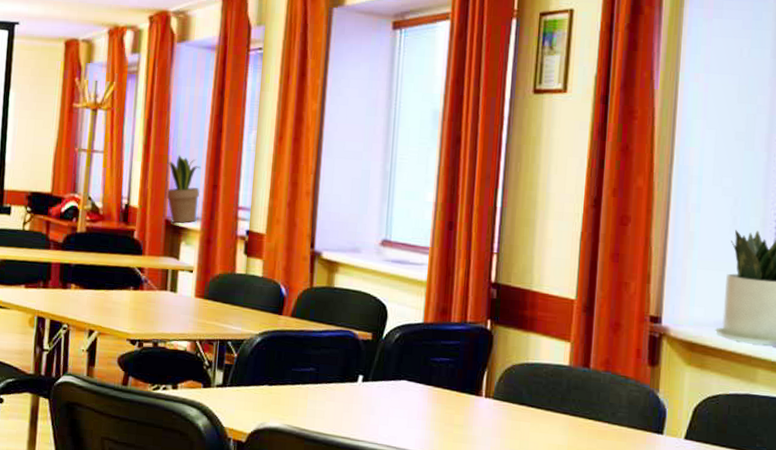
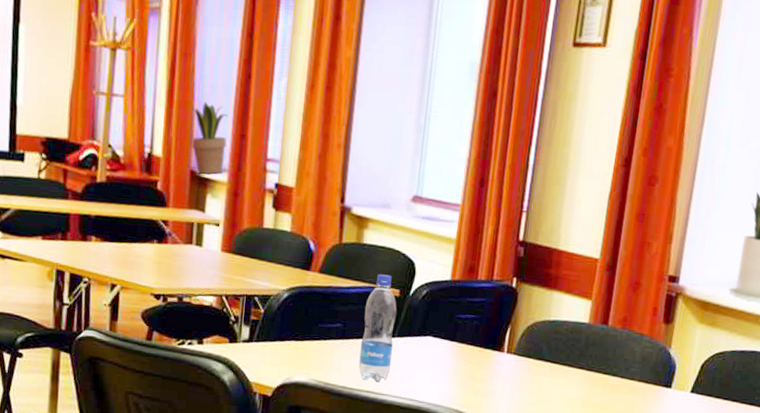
bottle: none [333,317,371,428] -> present [358,274,397,383]

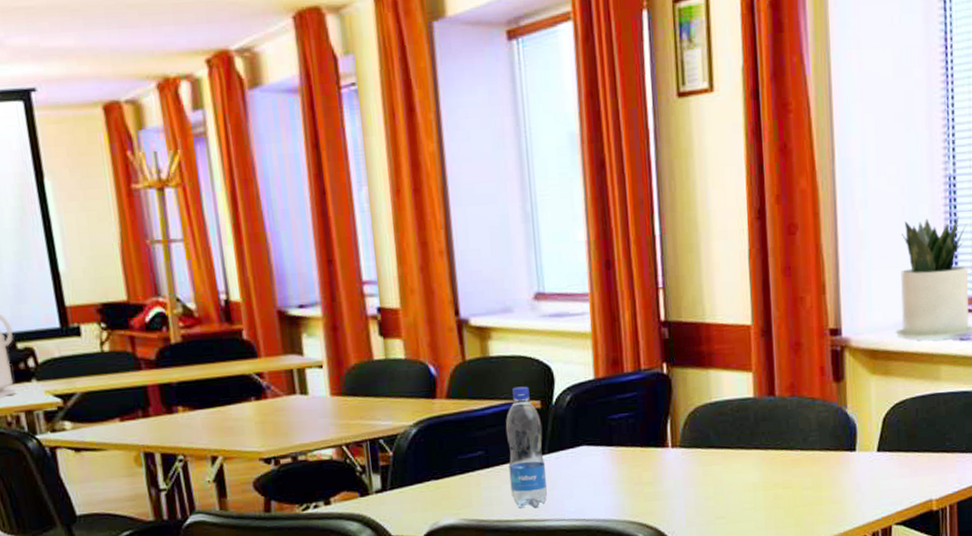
potted plant: present [190,101,229,175] -> none [265,229,316,314]

